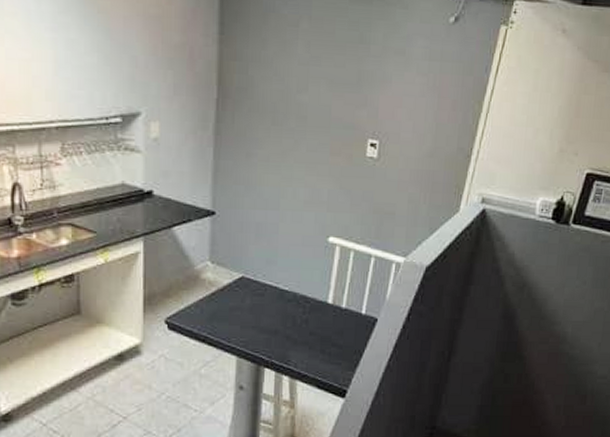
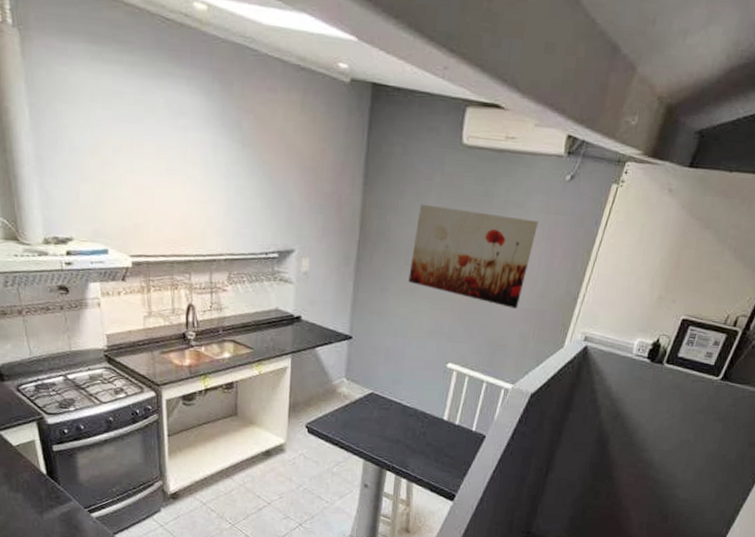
wall art: none [278,54,422,170] -> present [408,204,538,309]

